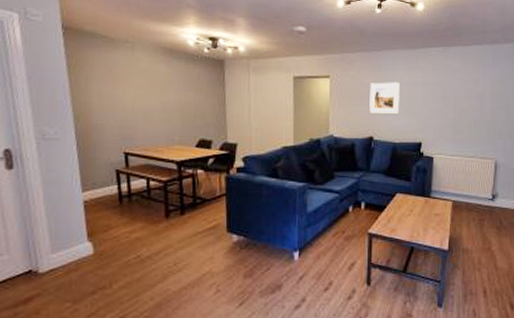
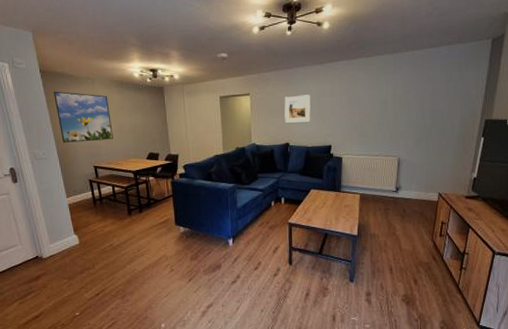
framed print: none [78,53,154,121] -> present [54,91,113,143]

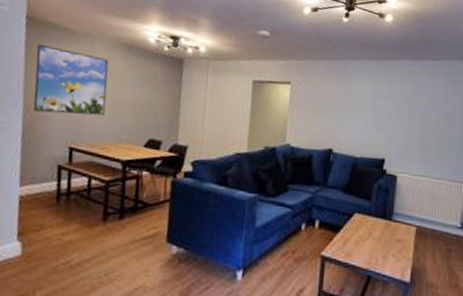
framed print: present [284,94,311,123] -> none [330,92,364,126]

